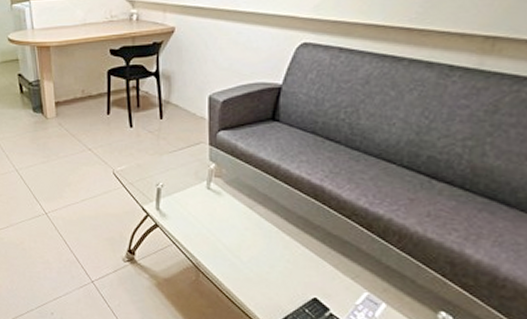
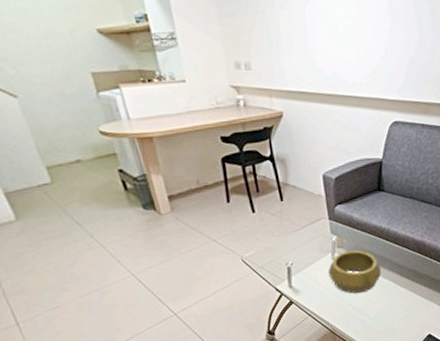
decorative bowl: none [200,182,263,231] -> present [328,250,381,294]

